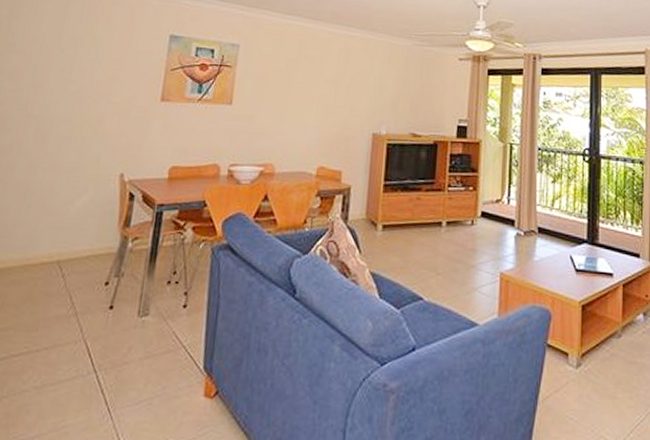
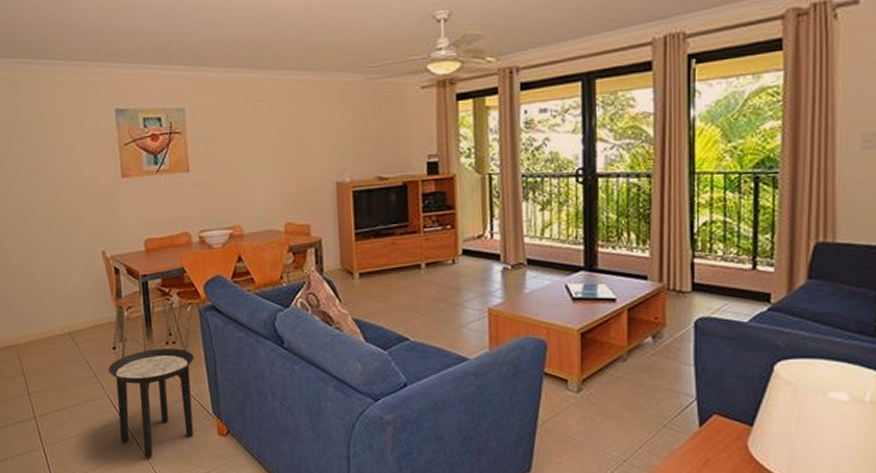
side table: none [87,287,196,422] -> present [107,348,194,458]

